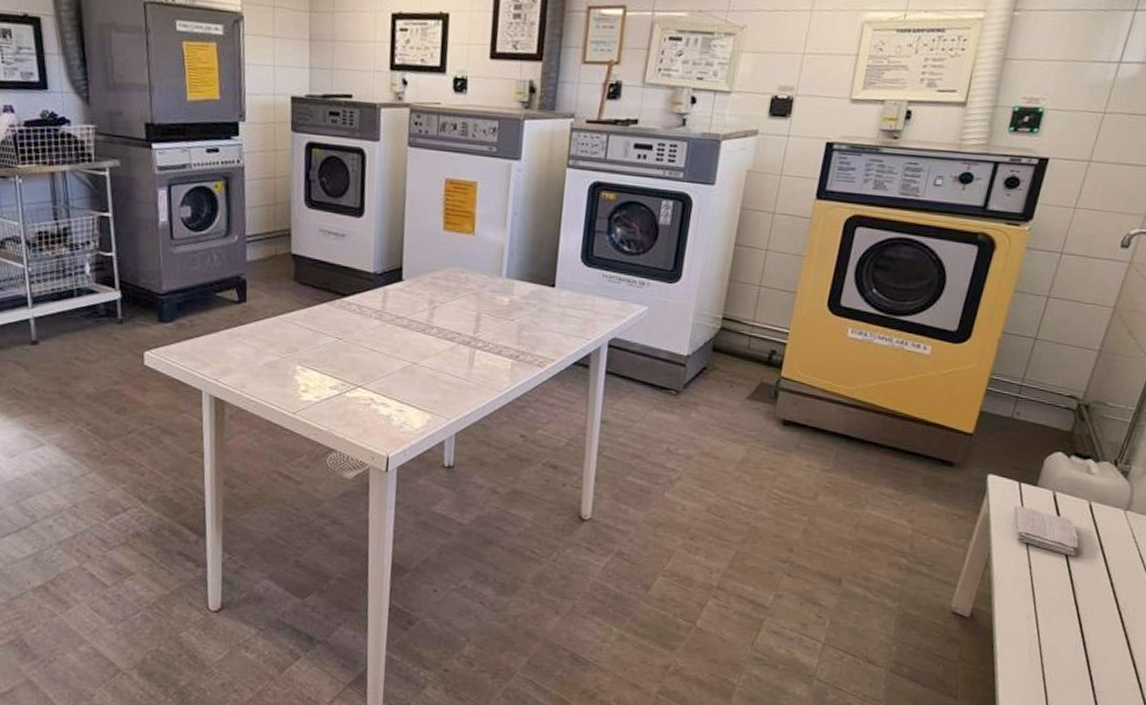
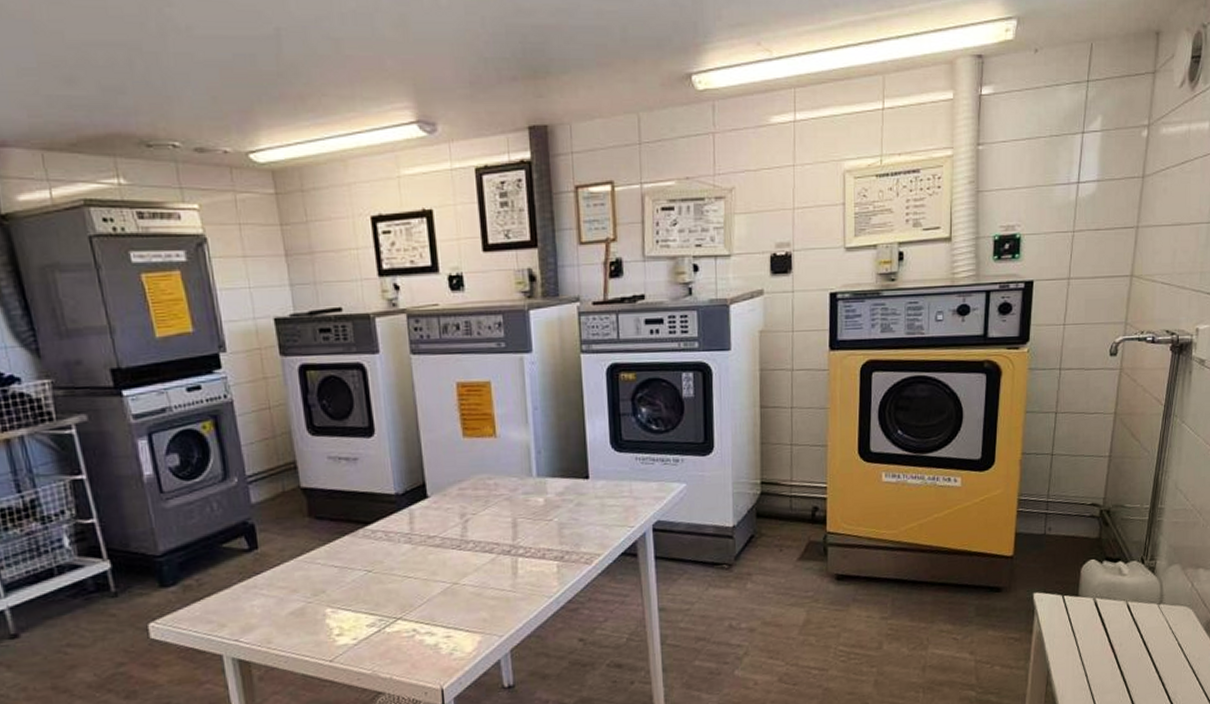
washcloth: present [1013,505,1079,557] -> none [1062,617,1124,658]

